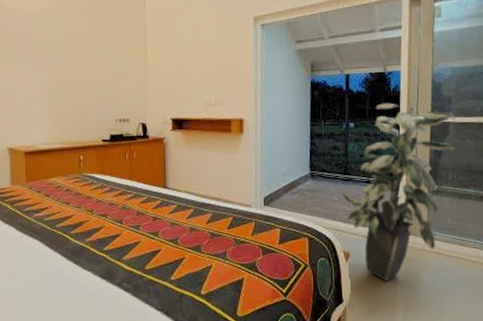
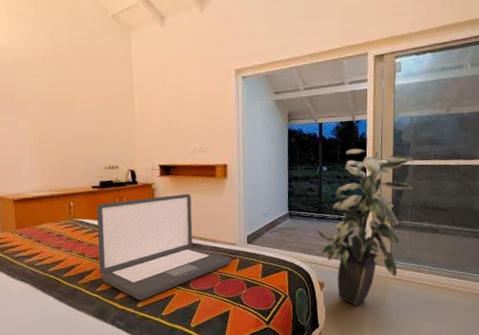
laptop: none [106,149,246,262] -> present [97,193,231,301]

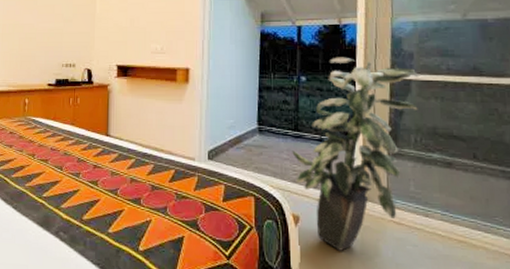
laptop: present [97,193,231,301] -> none [47,98,189,213]

